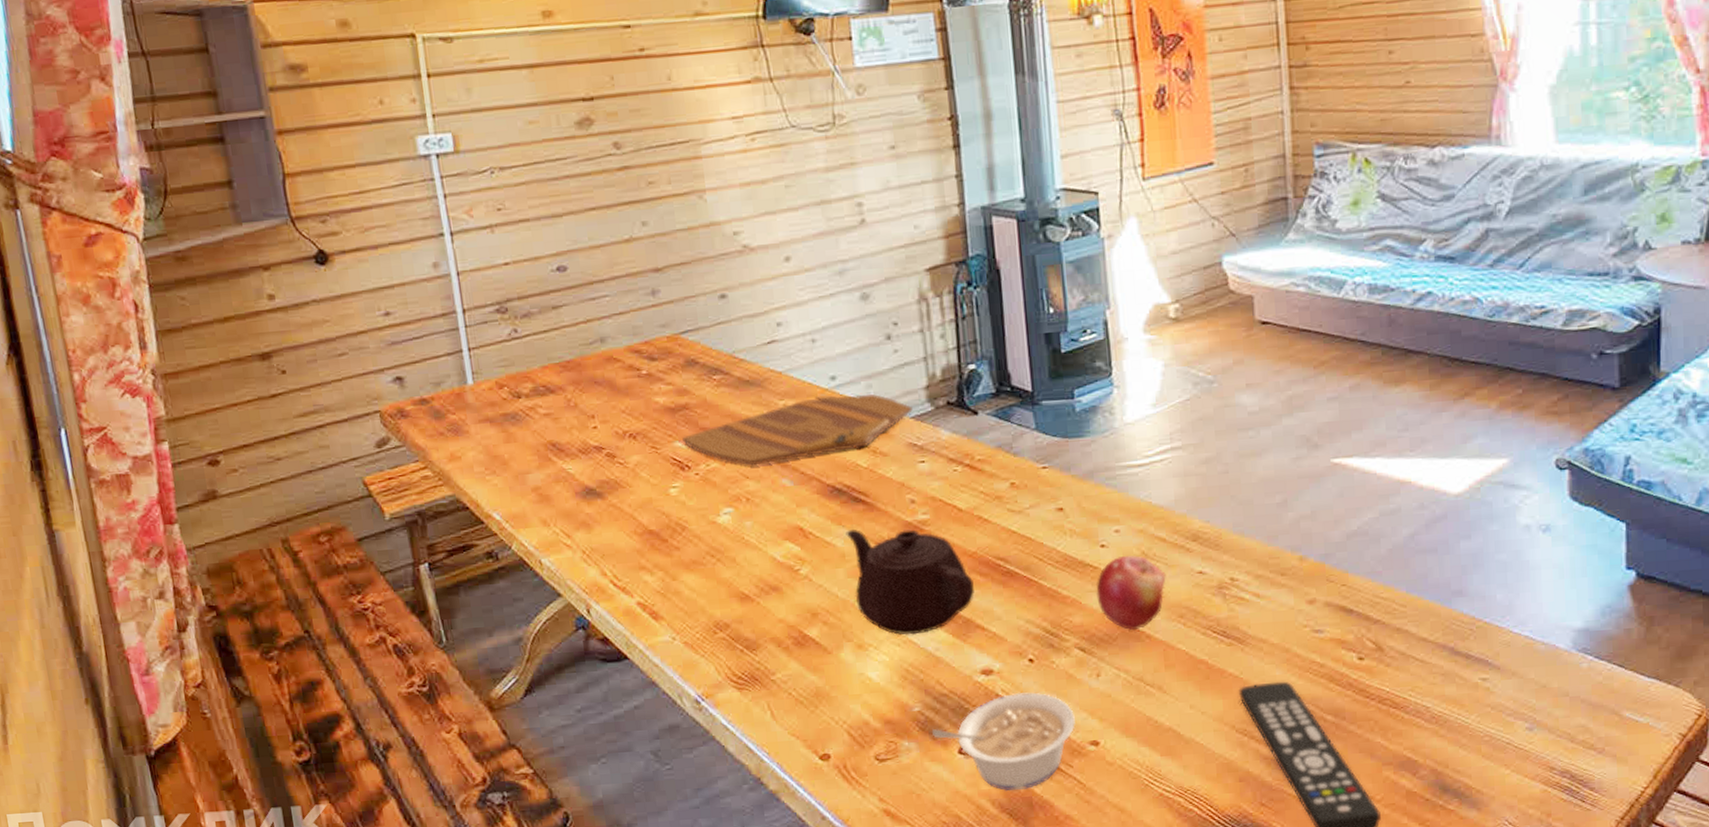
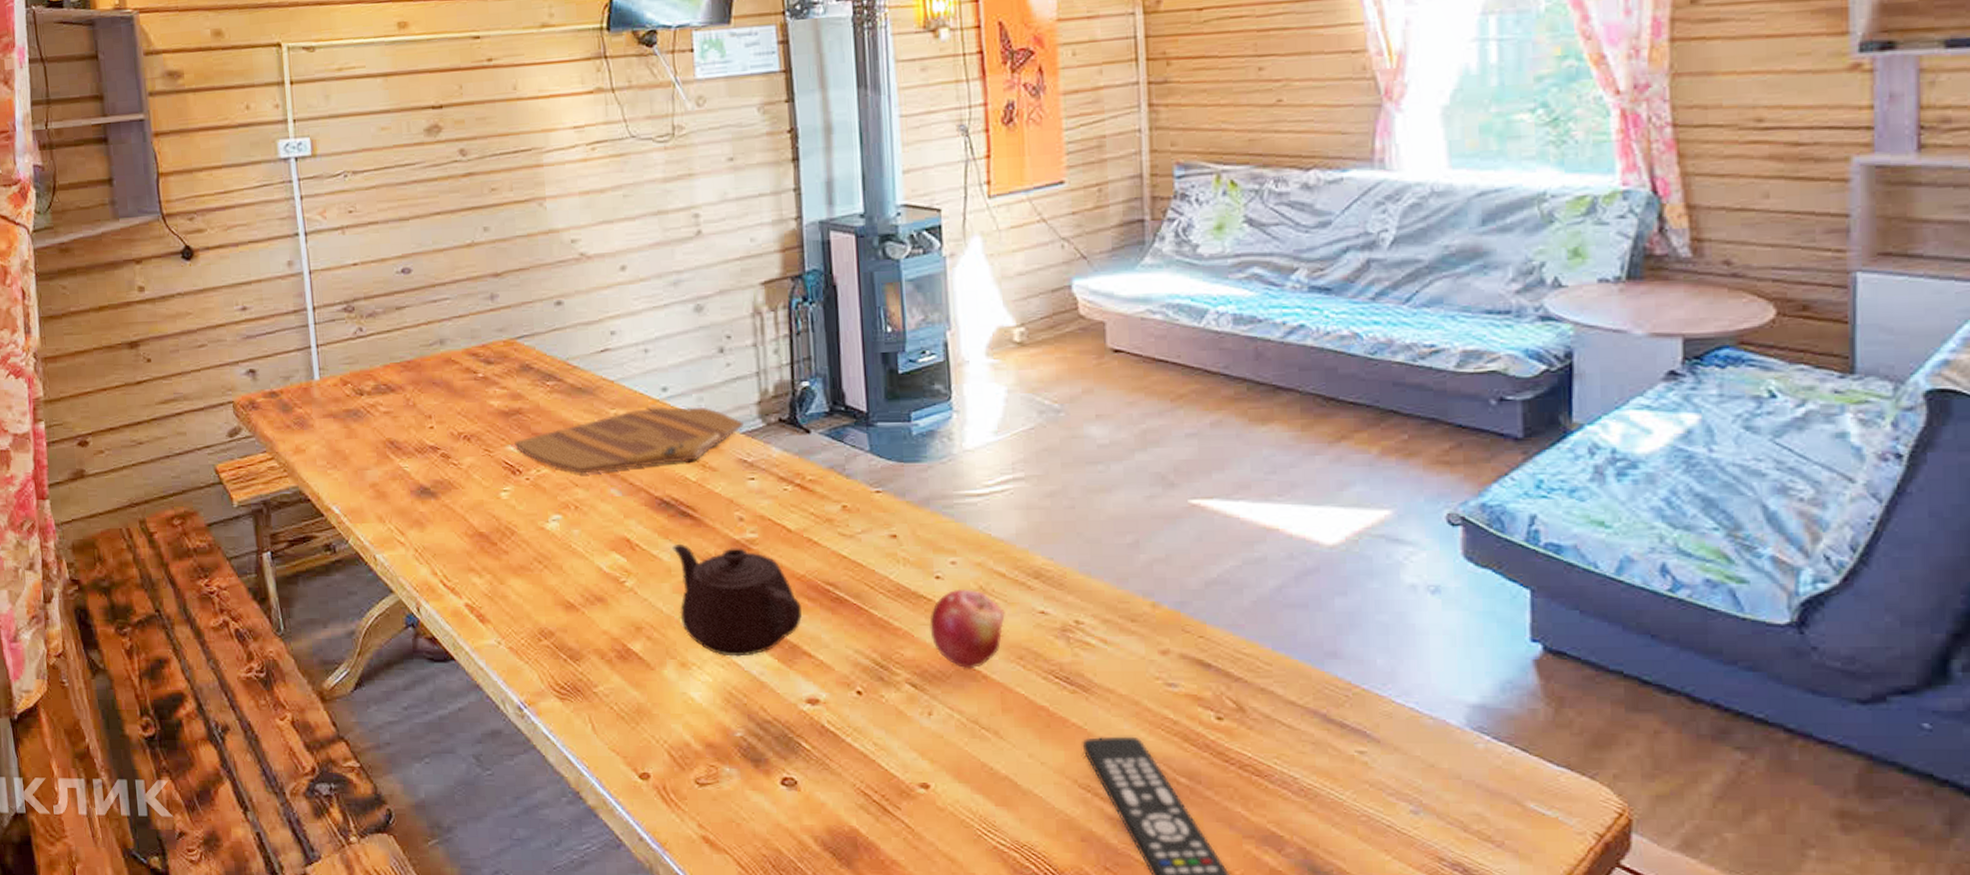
legume: present [931,692,1075,792] -> none [753,725,904,829]

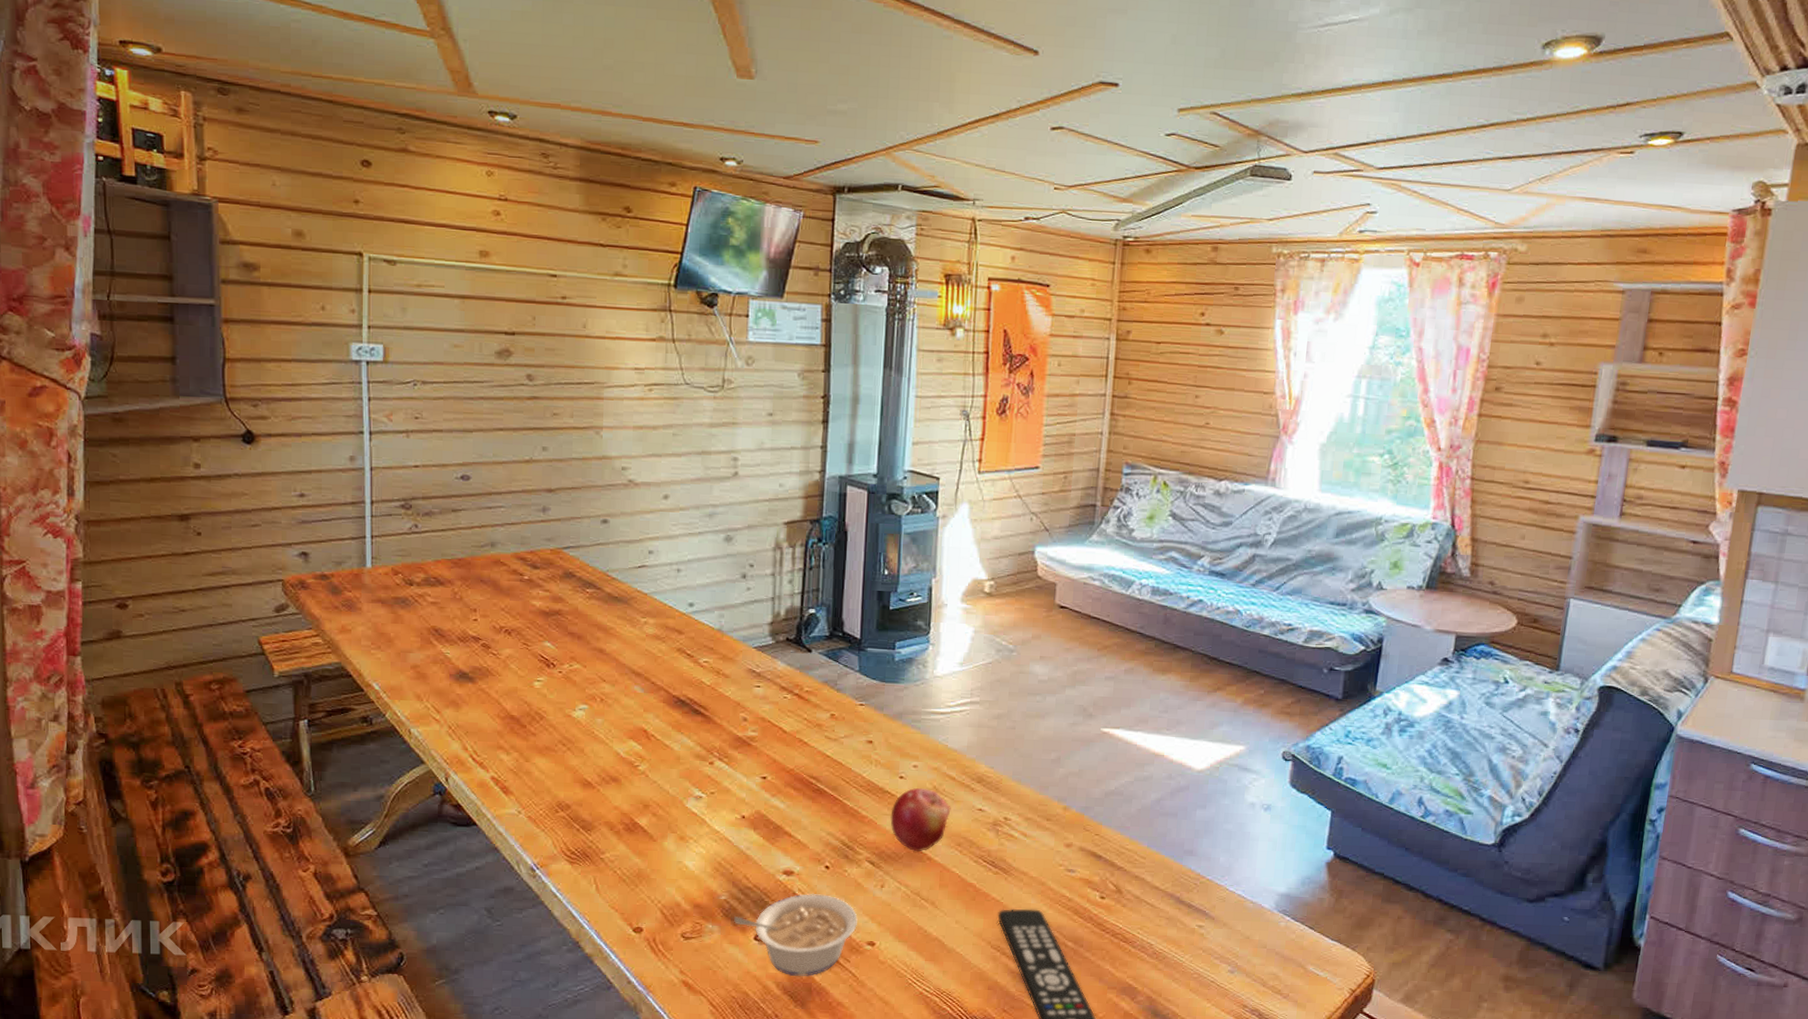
cutting board: present [515,406,744,474] -> none [552,619,756,672]
teapot: present [672,544,802,657] -> none [683,737,787,834]
legume: none [753,725,904,829] -> present [733,893,858,977]

